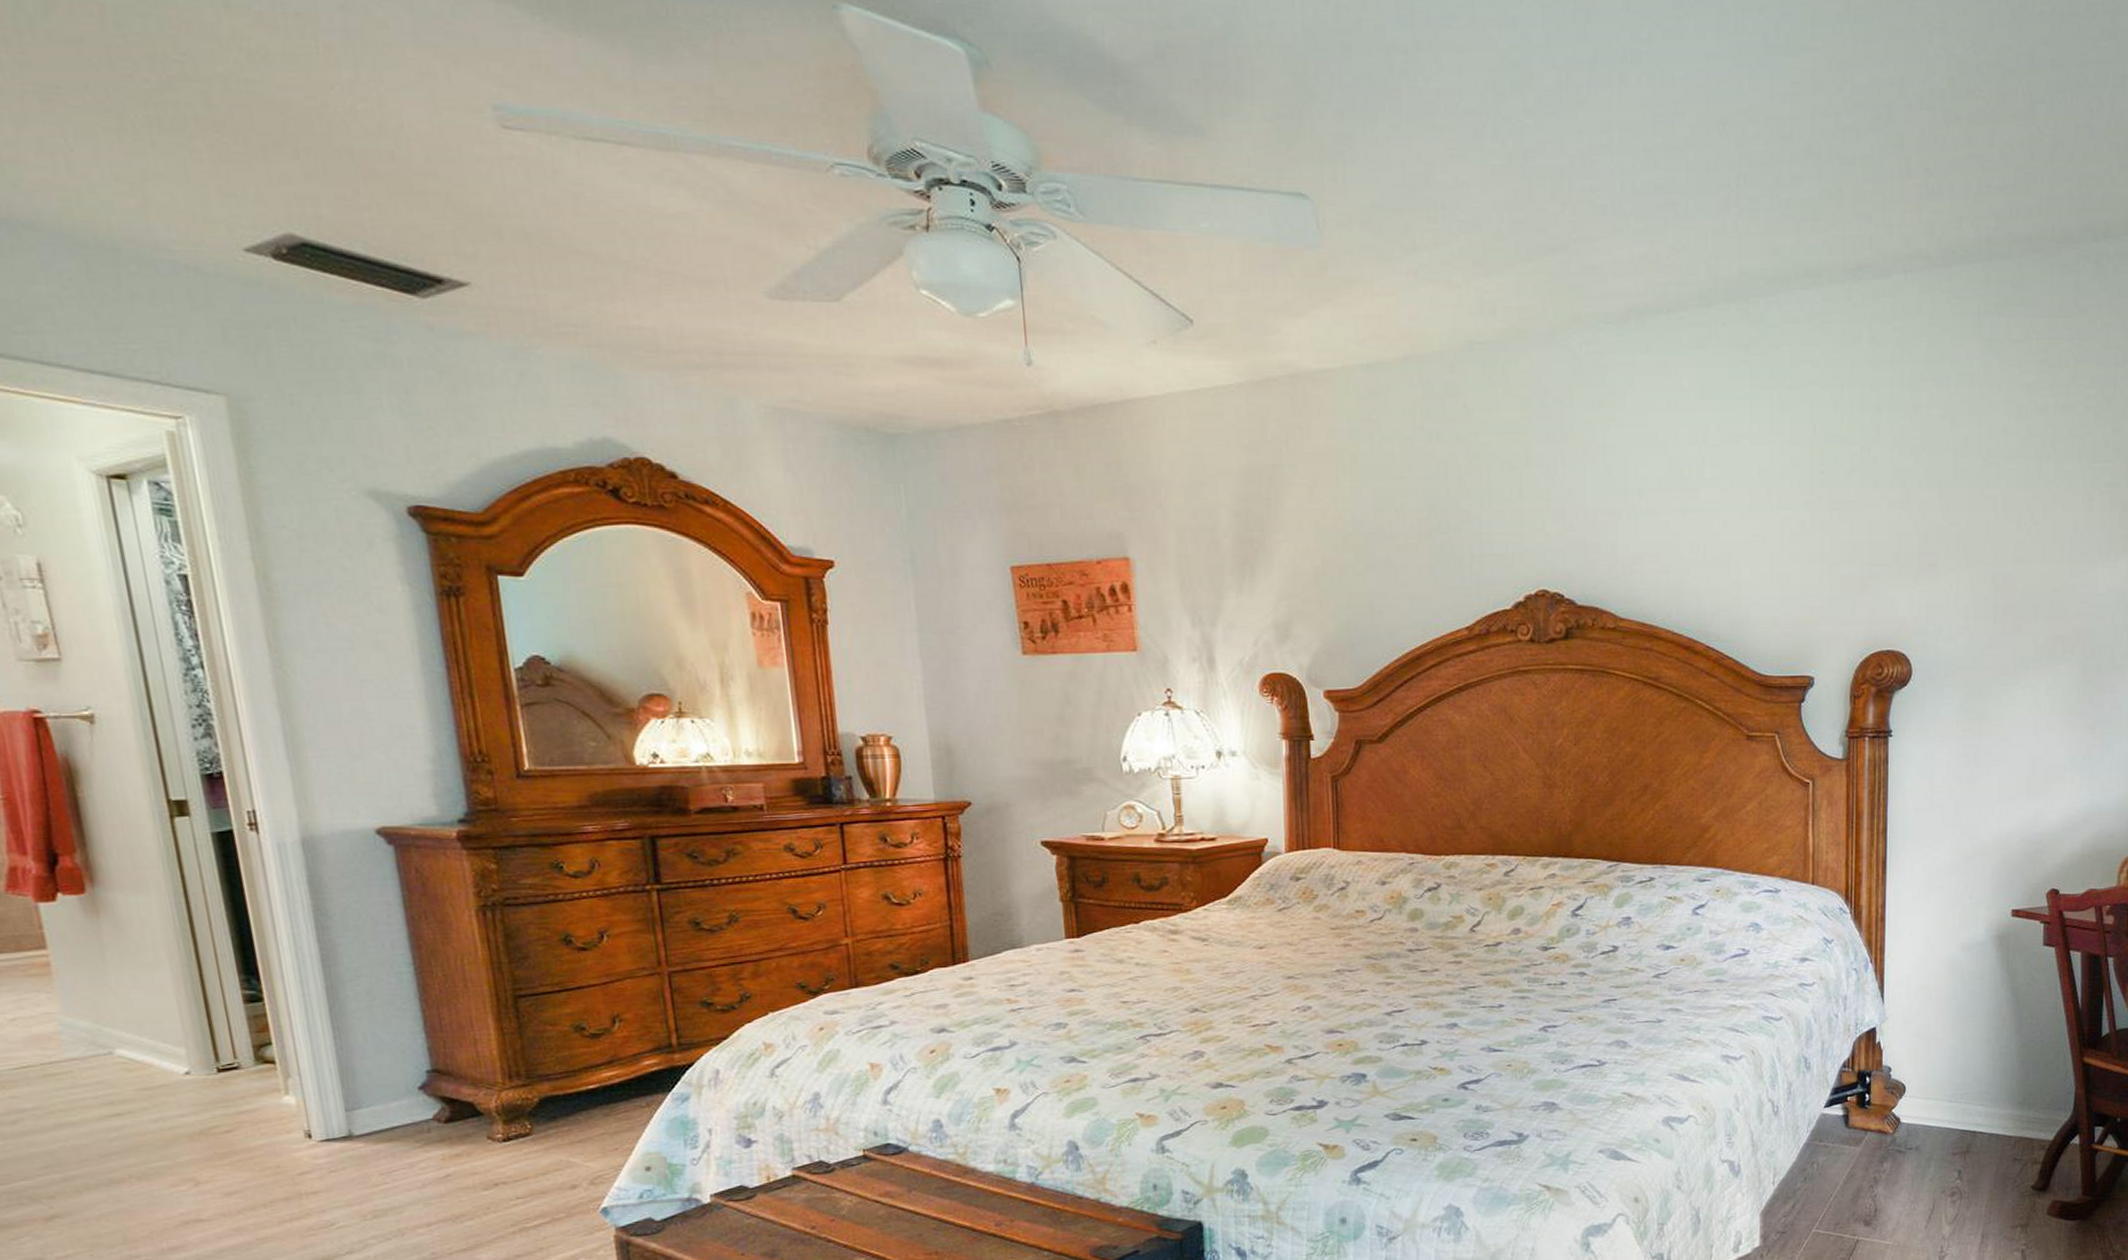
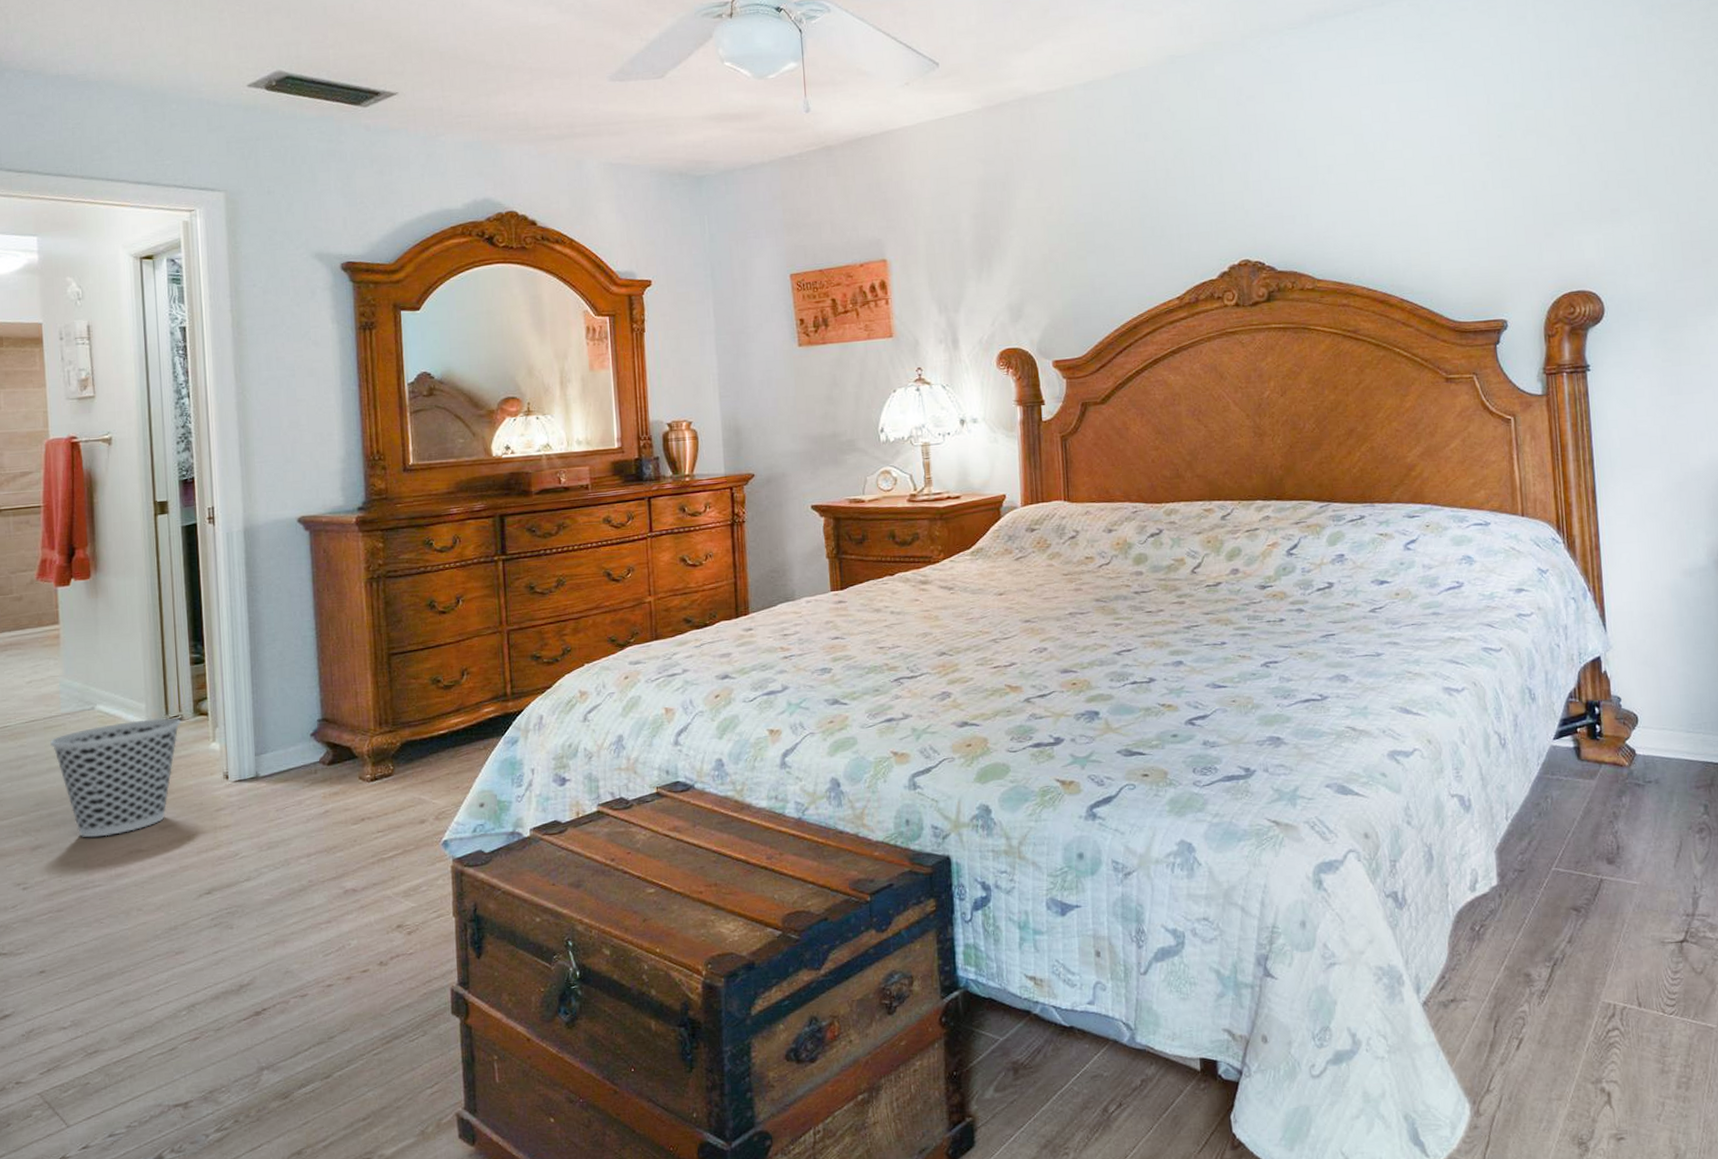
wastebasket: none [54,1065,240,1206] -> present [50,717,182,838]

